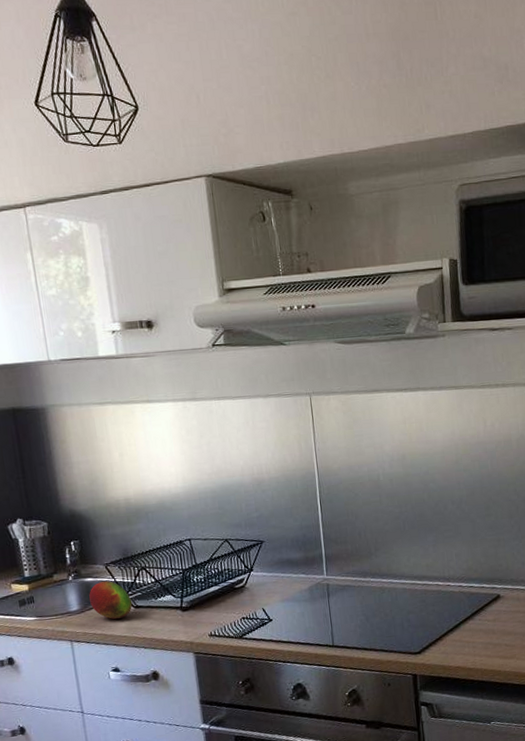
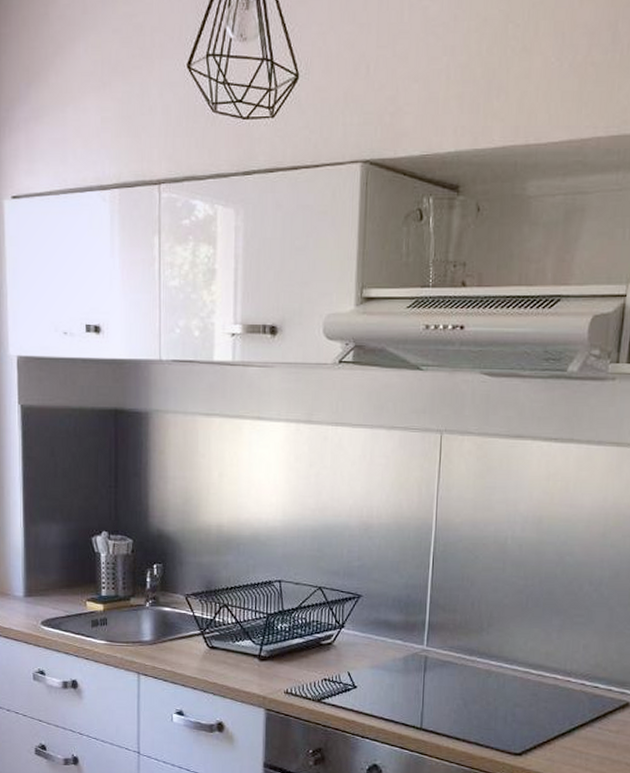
fruit: present [89,581,133,620] -> none [164,614,208,658]

